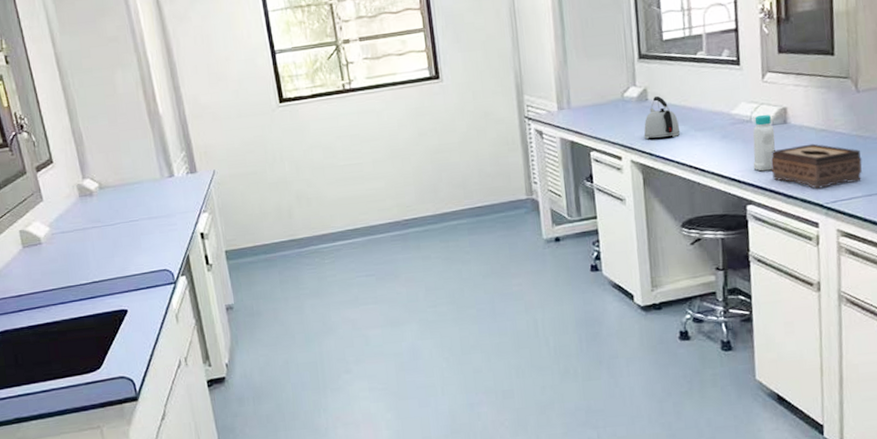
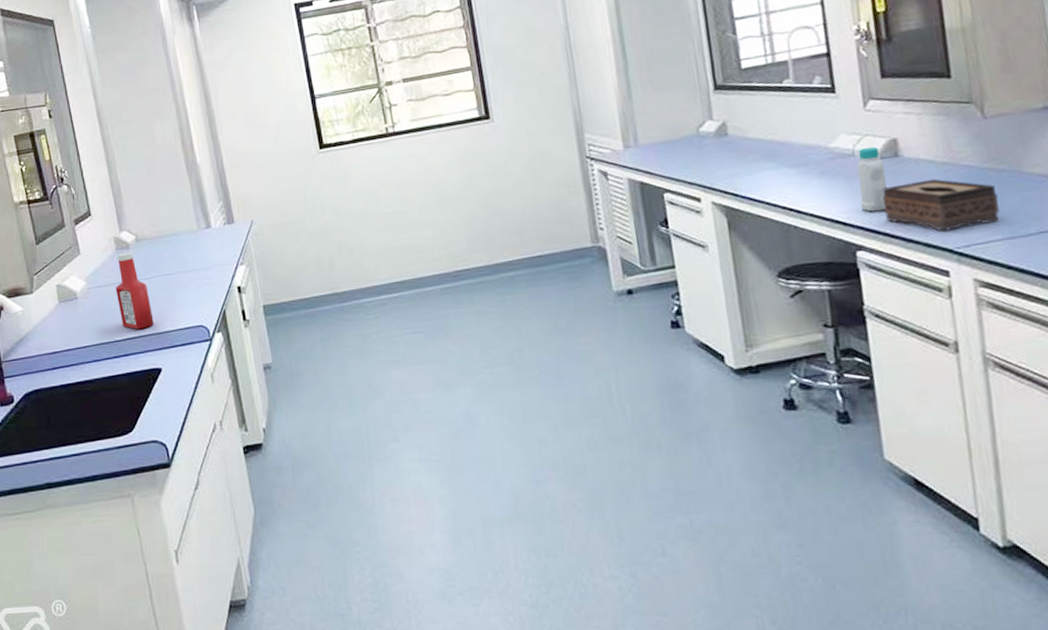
ketchup bottle: none [80,199,119,274] -> present [115,252,154,330]
kettle: present [643,96,681,140] -> none [725,130,769,179]

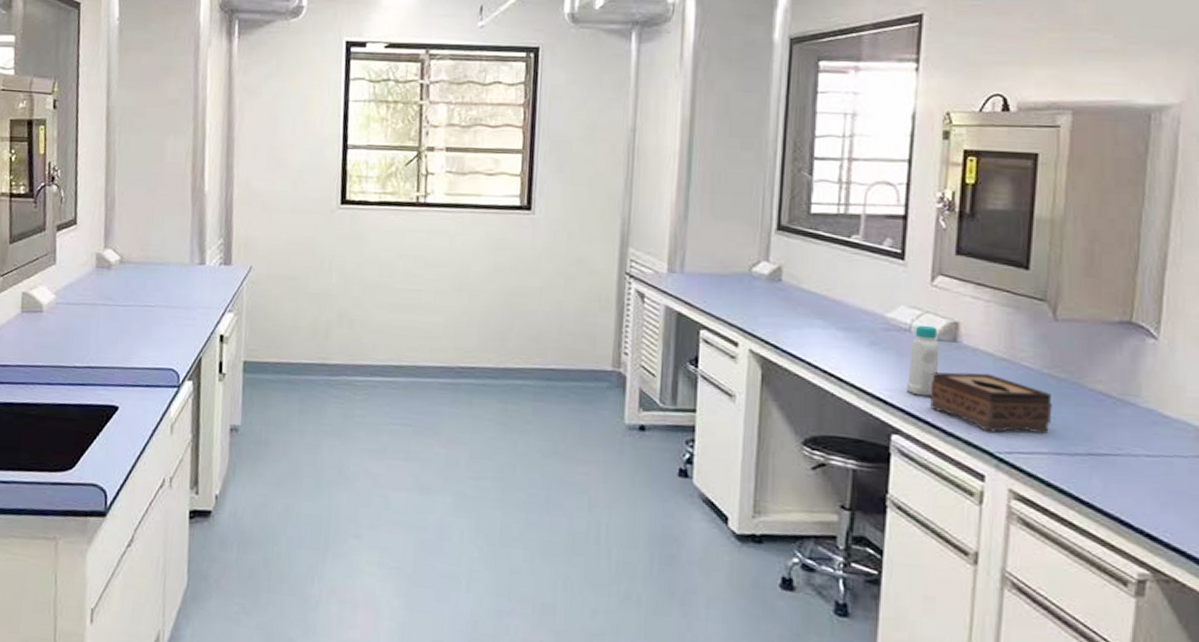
ketchup bottle: present [115,252,154,330] -> none [85,272,122,360]

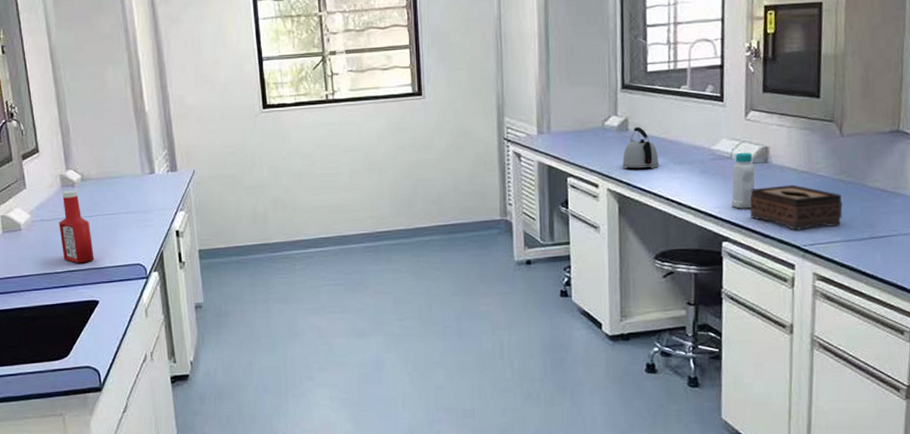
ketchup bottle: none [85,272,122,360] -> present [59,190,94,264]
kettle: none [770,278,818,332] -> present [622,127,659,169]

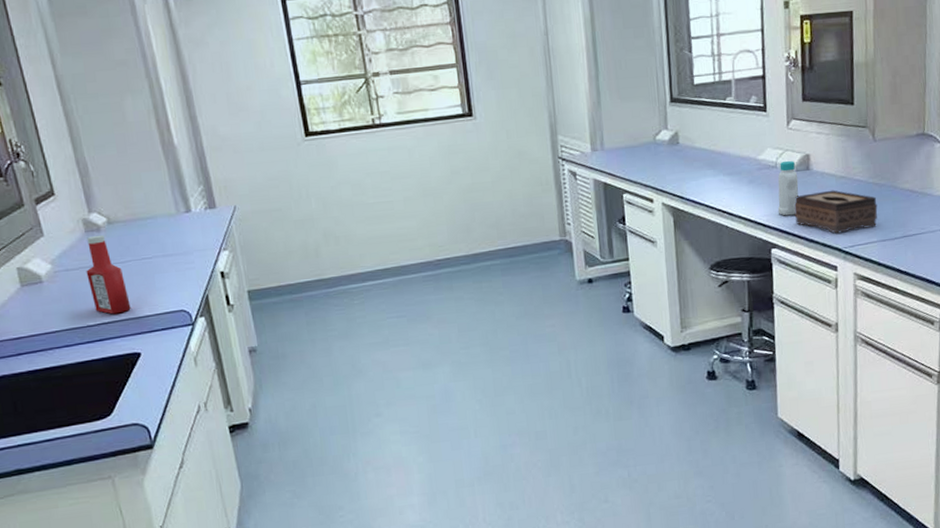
kettle: present [622,127,659,169] -> none [674,140,710,183]

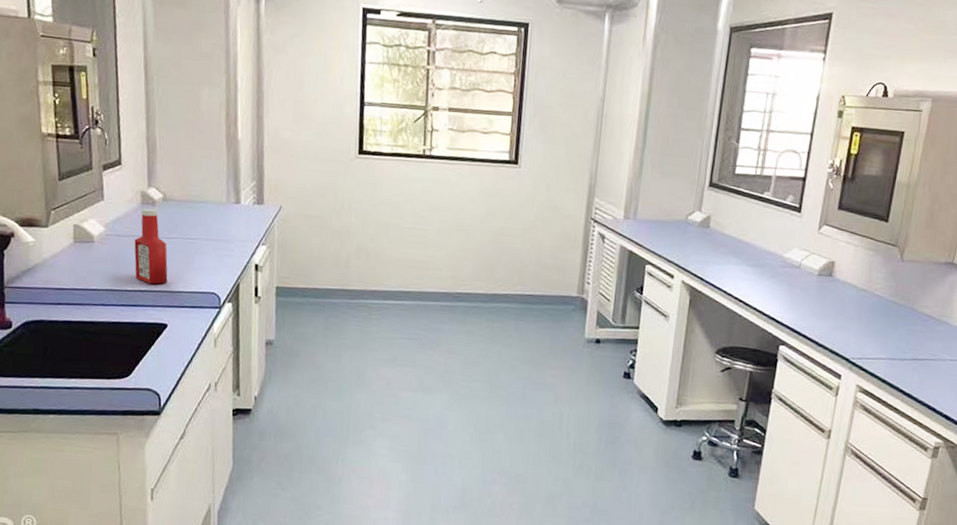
bottle: present [777,160,799,216] -> none [793,263,820,317]
tissue box: present [794,190,878,234] -> none [808,299,894,344]

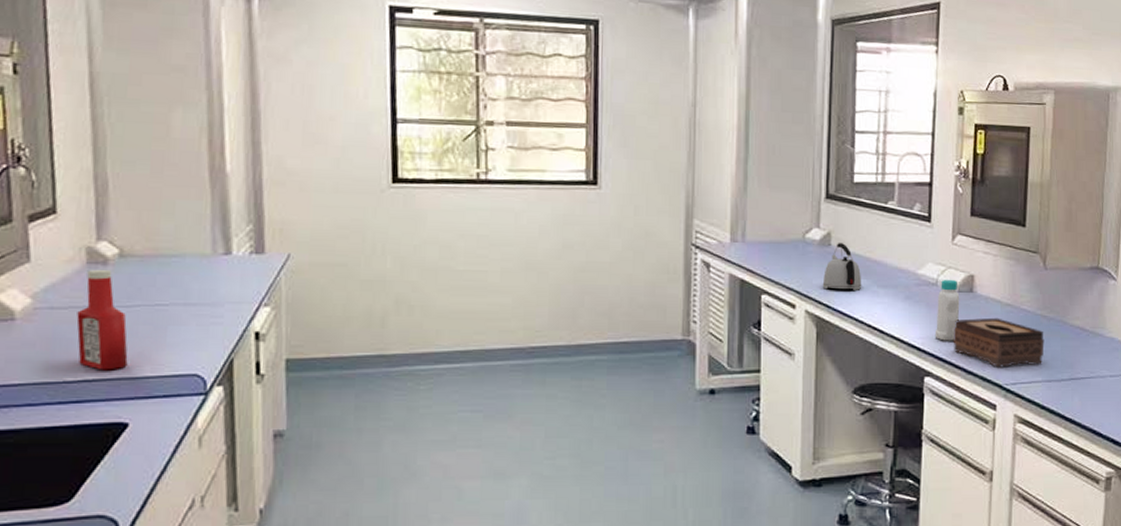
kettle: none [698,225,734,267] -> present [822,243,862,290]
bottle: none [793,263,820,317] -> present [935,279,960,341]
tissue box: none [808,299,894,344] -> present [953,317,1045,367]

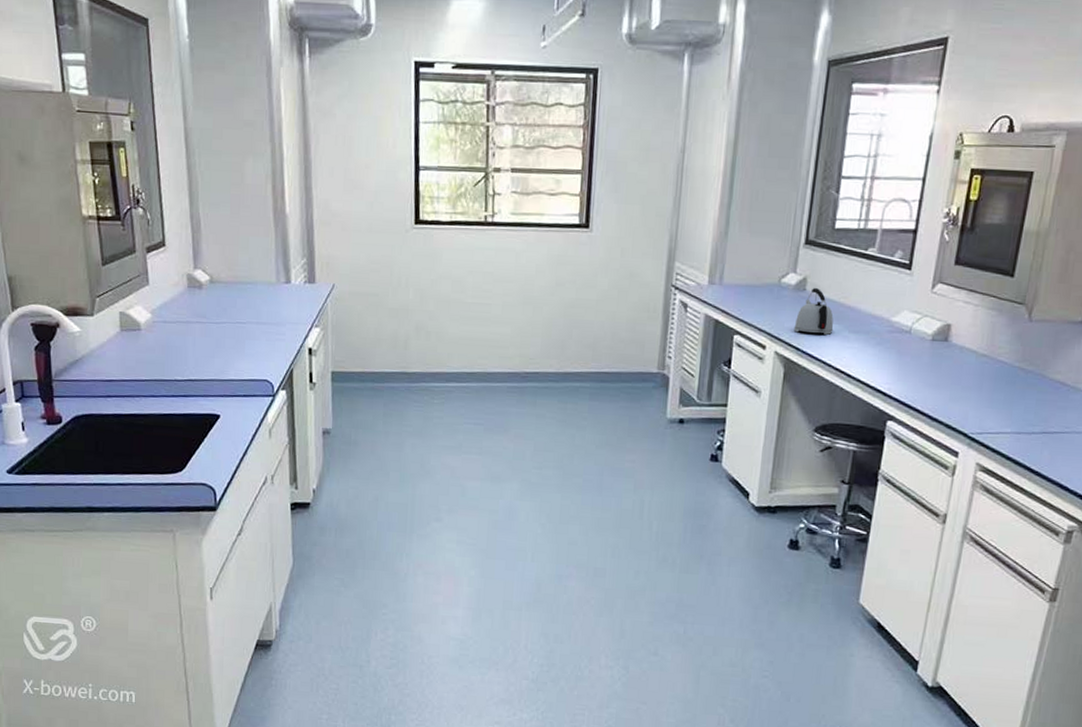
ketchup bottle: present [76,269,128,371] -> none [182,292,218,373]
bottle: present [935,279,960,341] -> none [902,327,934,388]
tissue box: present [953,317,1045,367] -> none [920,367,1020,417]

